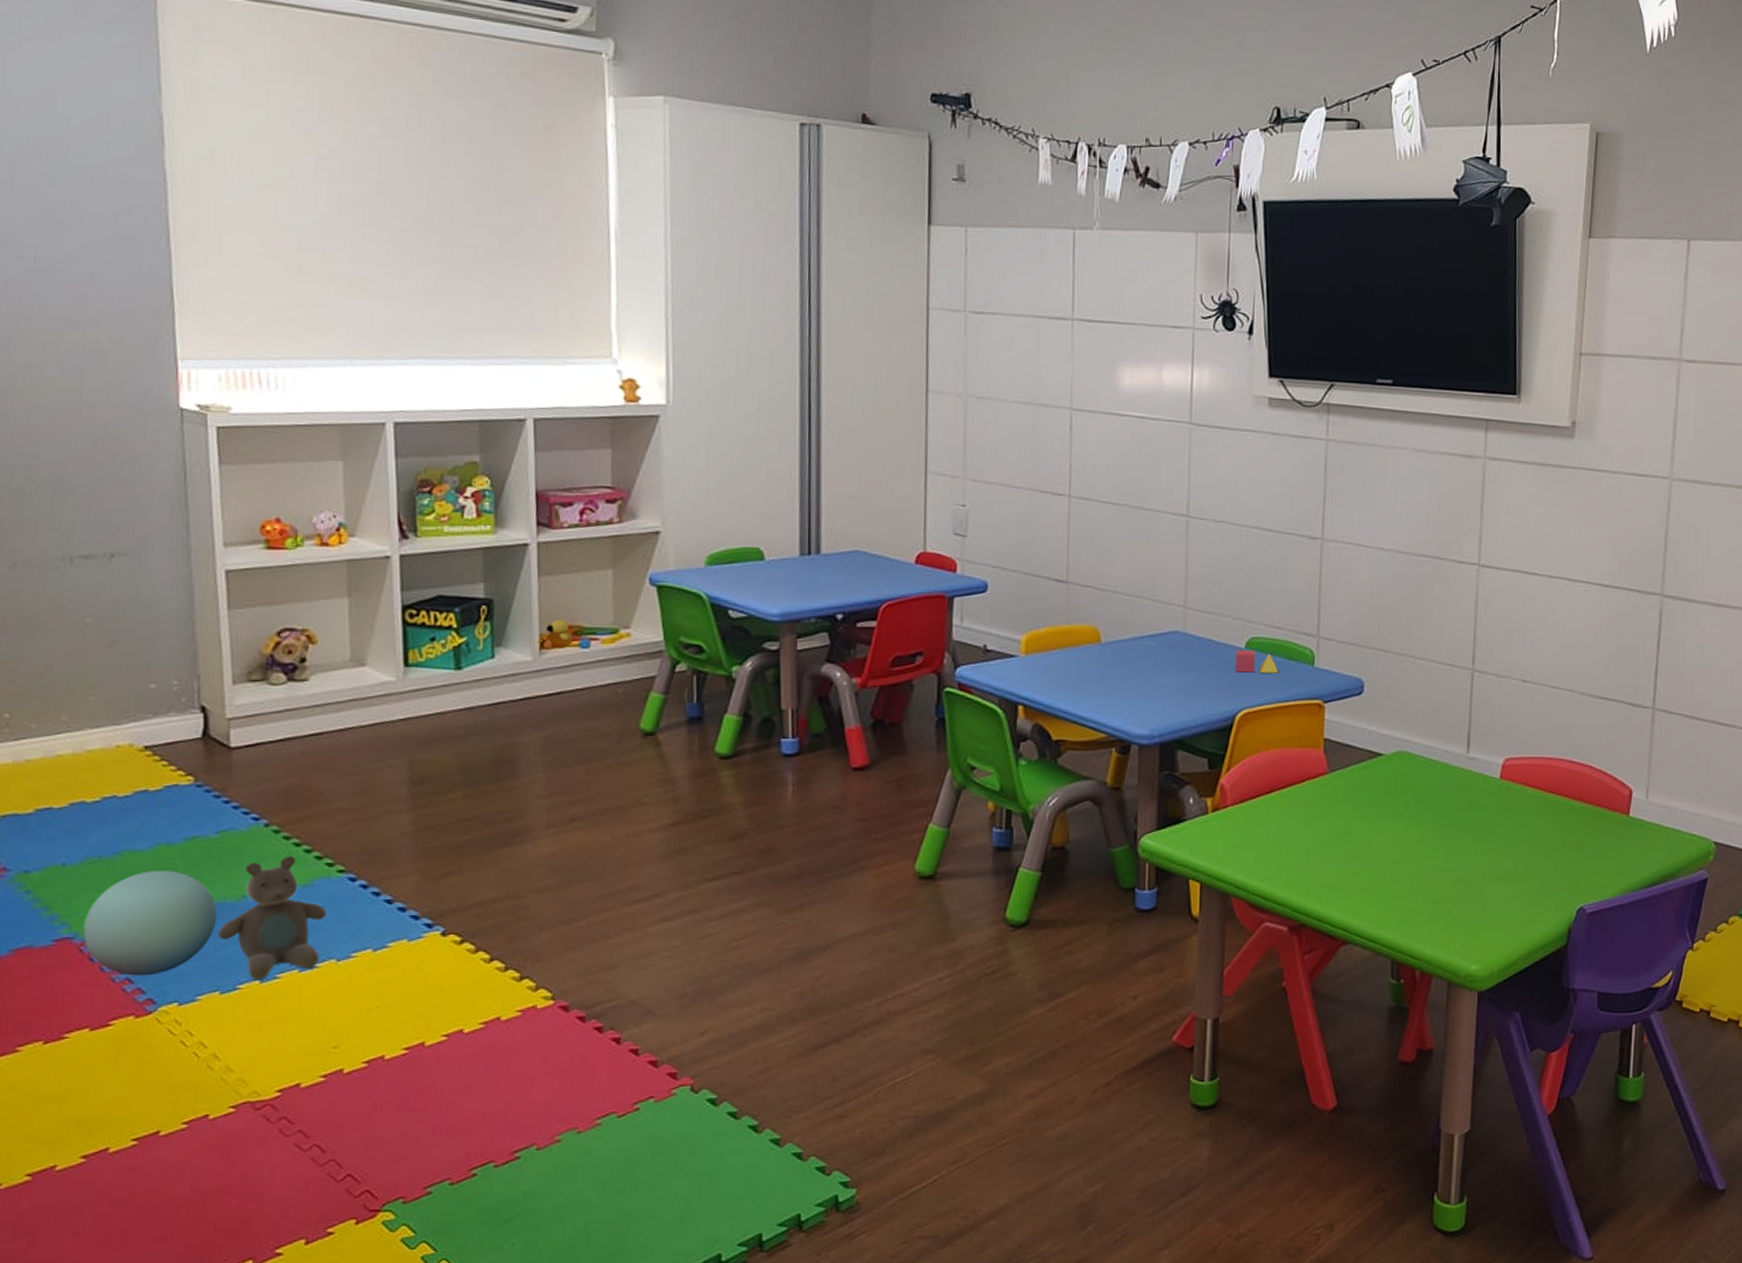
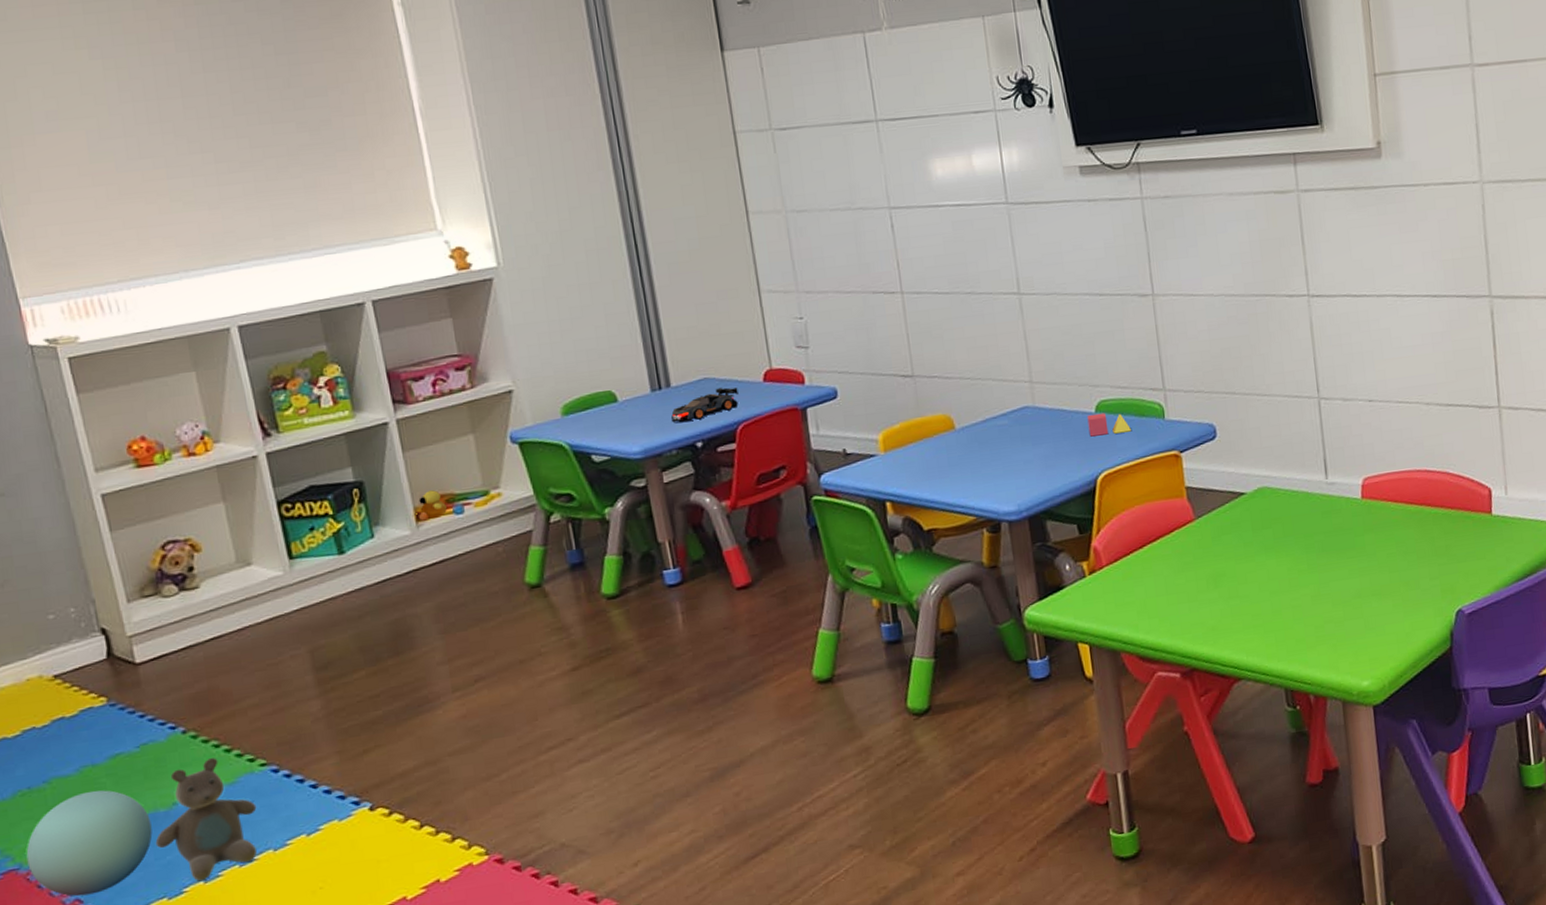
toy car: none [815,563,888,592] -> present [670,387,739,423]

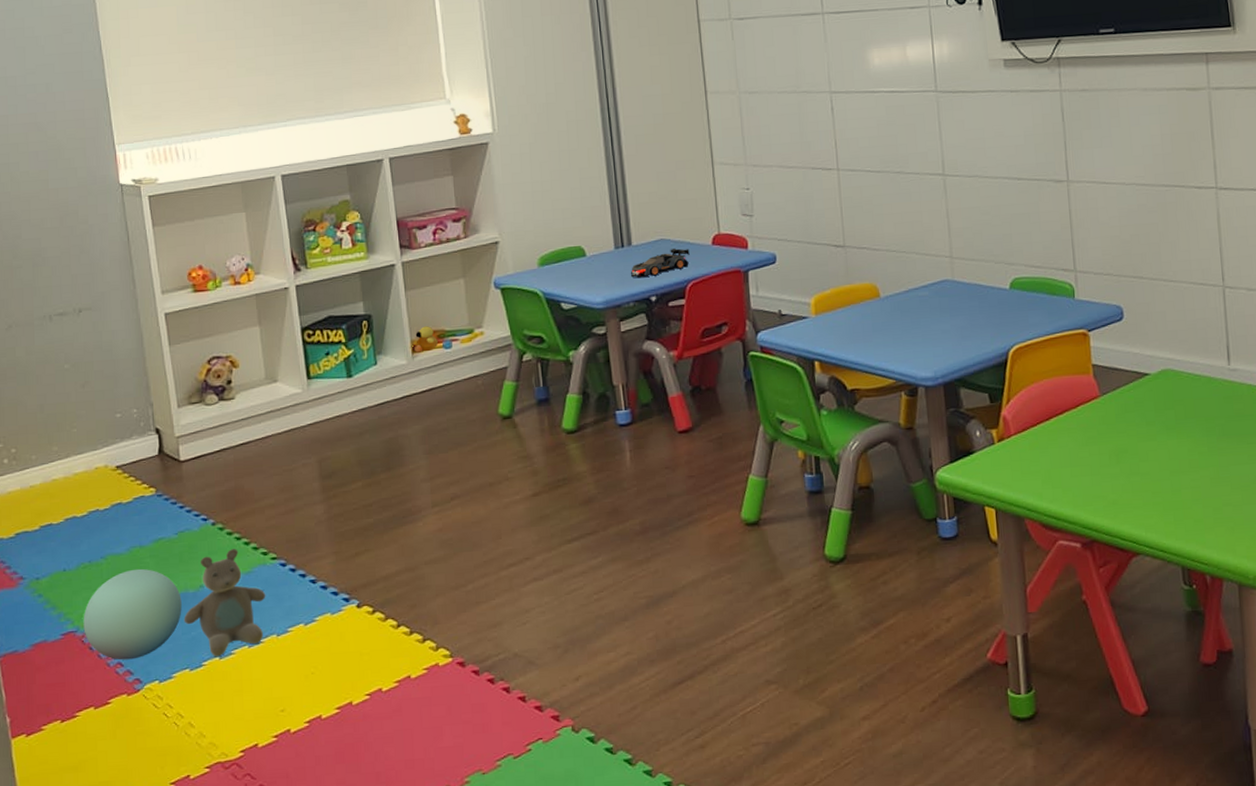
toy blocks: present [1087,413,1131,437] -> none [1002,289,1042,312]

